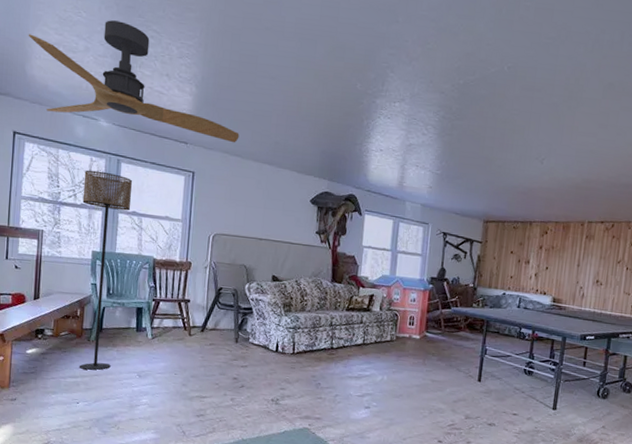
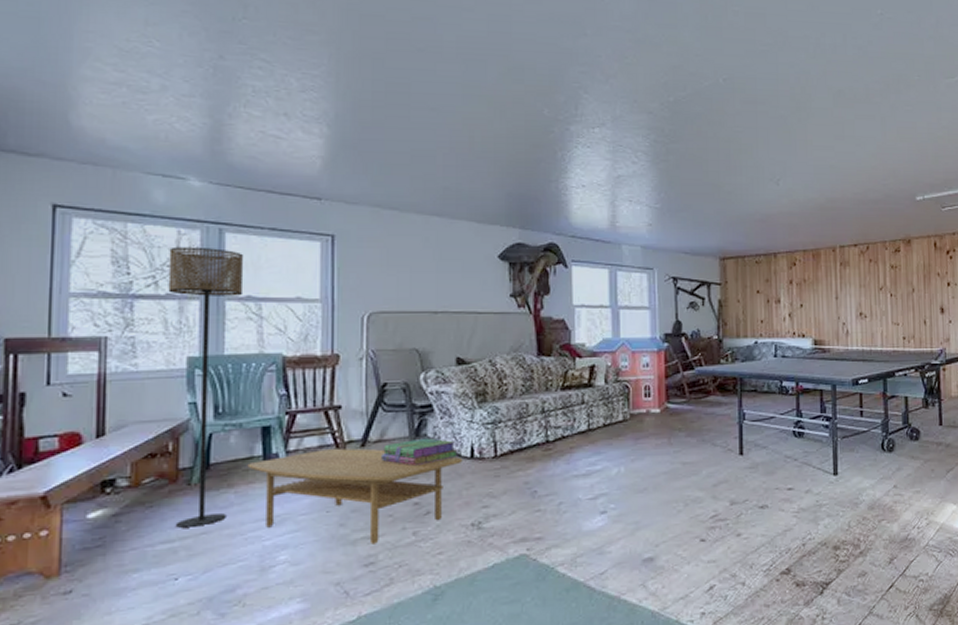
ceiling fan: present [28,20,239,143] -> none [71,49,394,194]
coffee table: none [126,329,270,402] -> present [247,448,463,544]
stack of books: none [214,331,267,351] -> present [382,438,458,465]

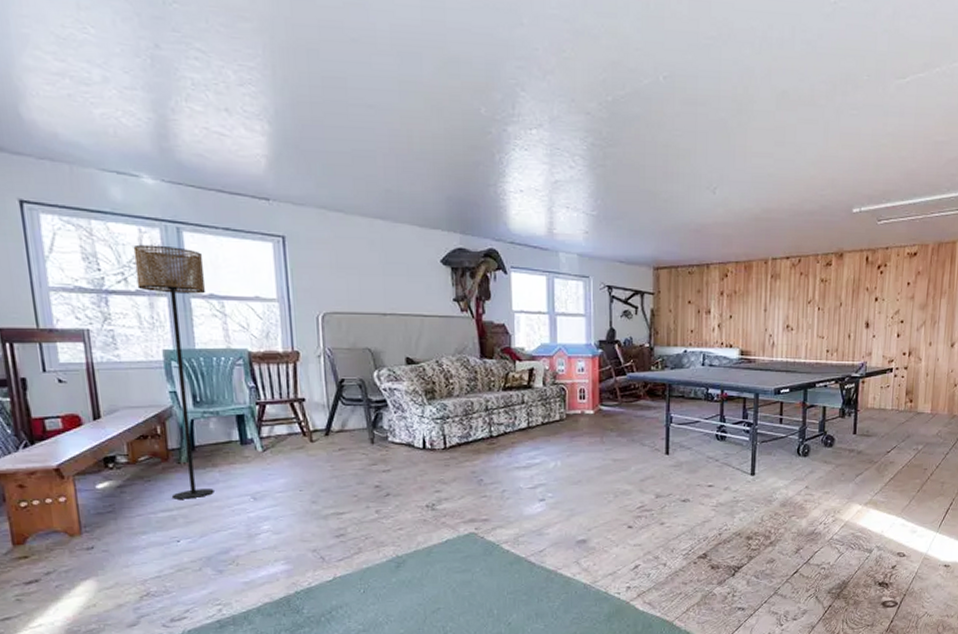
coffee table: present [247,448,463,544] -> none [227,437,416,519]
stack of books: present [382,438,458,465] -> none [344,430,412,453]

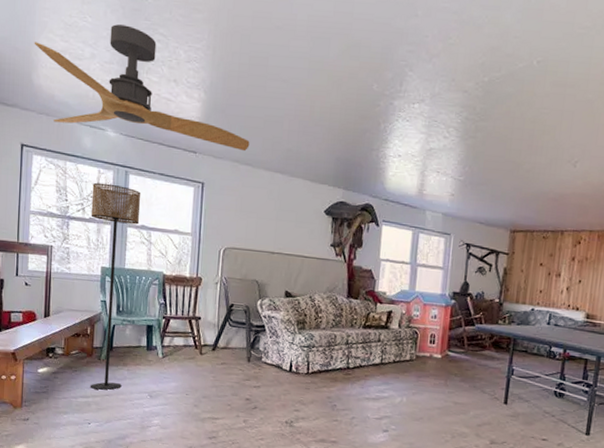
ceiling fan: none [13,37,337,195] -> present [34,24,250,152]

